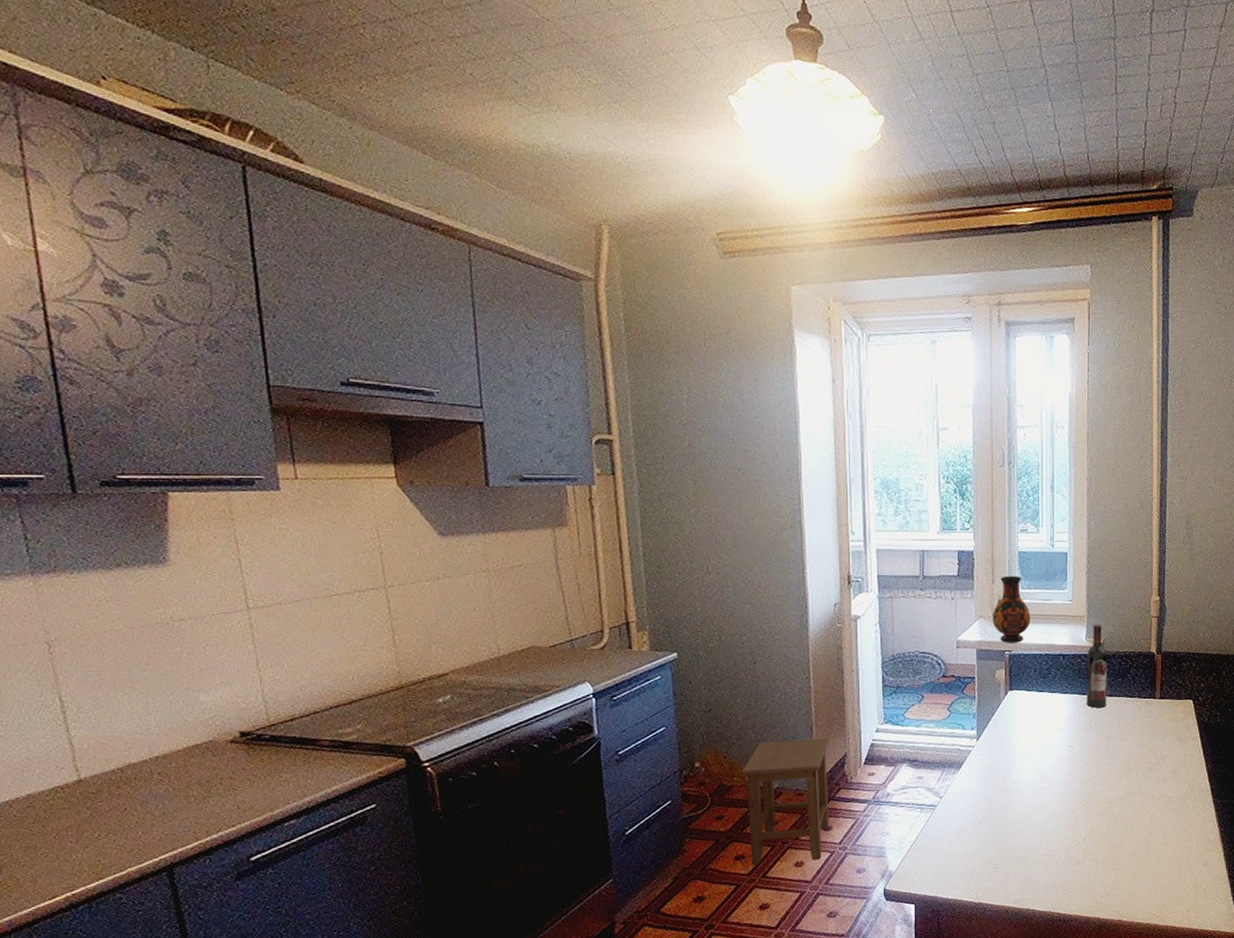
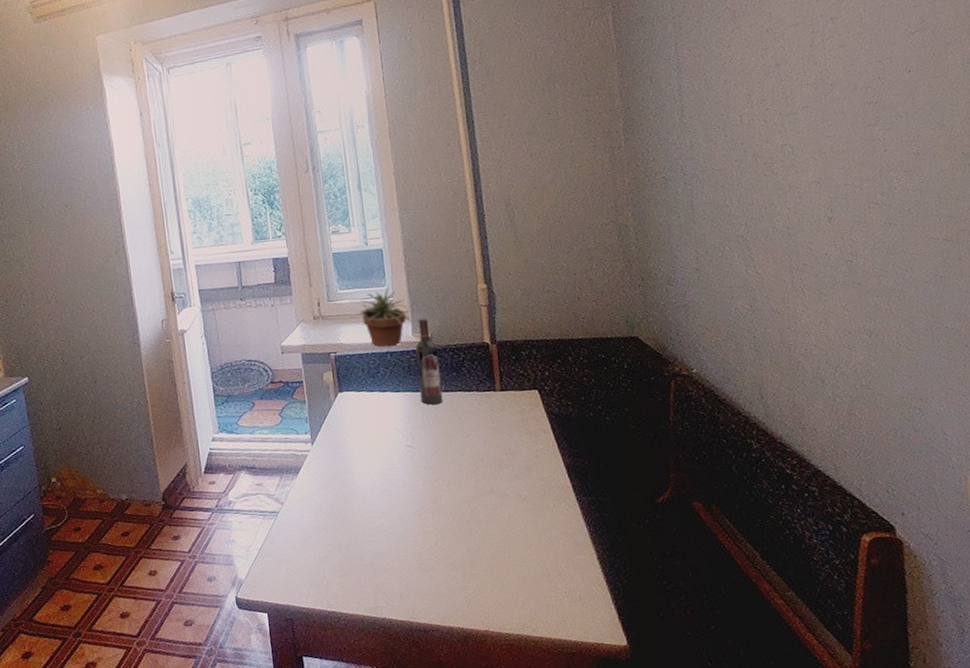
stool: present [741,738,829,864] -> none [93,450,178,574]
vase: present [992,576,1030,643] -> none [313,277,353,345]
potted plant: none [1037,589,1086,648] -> present [358,286,411,347]

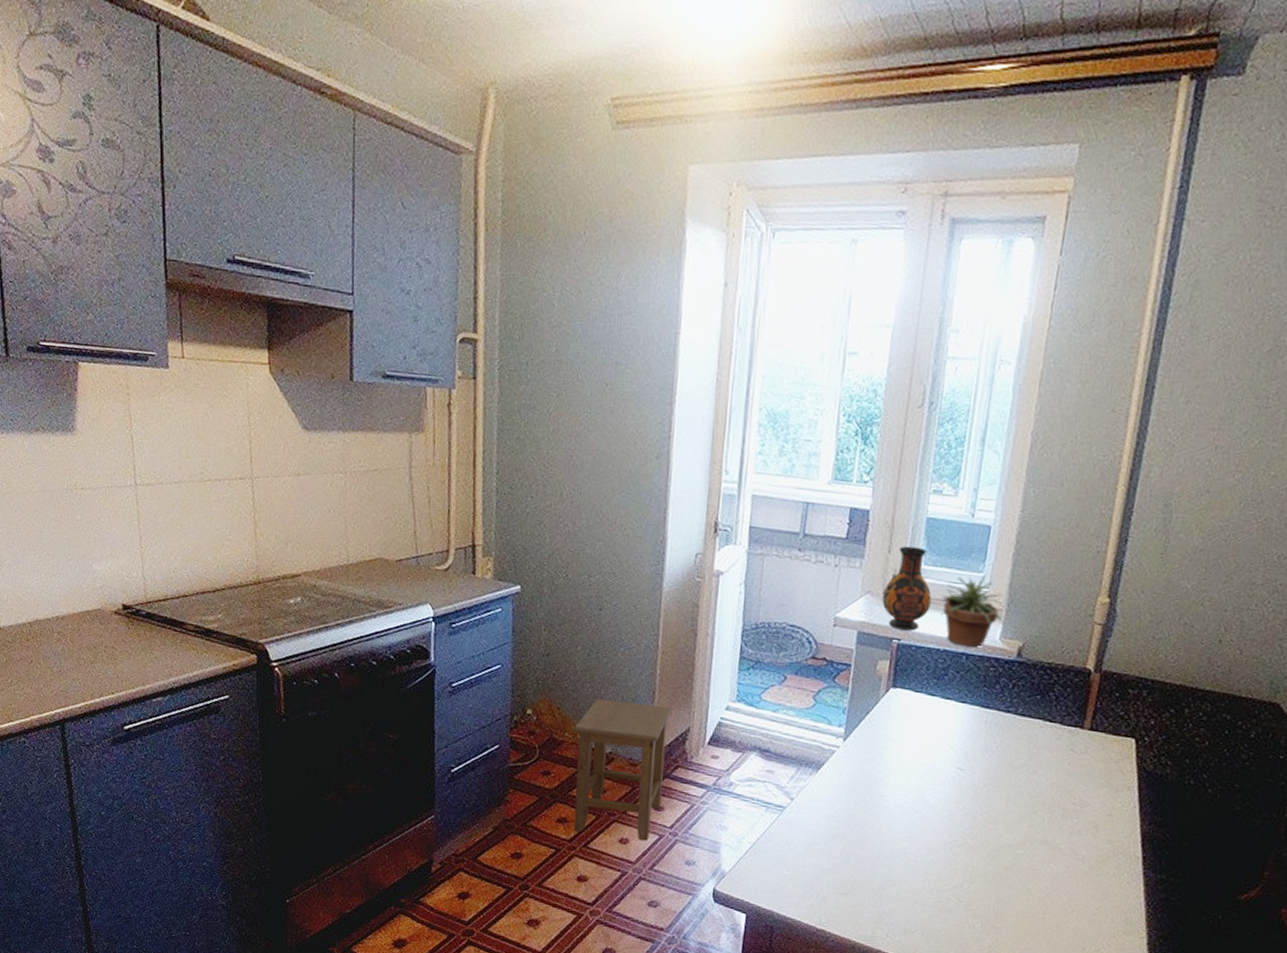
stool: none [93,450,178,574] -> present [574,699,672,840]
vase: none [313,277,353,345] -> present [882,545,932,631]
wine bottle: present [415,318,443,405] -> none [988,621,1027,728]

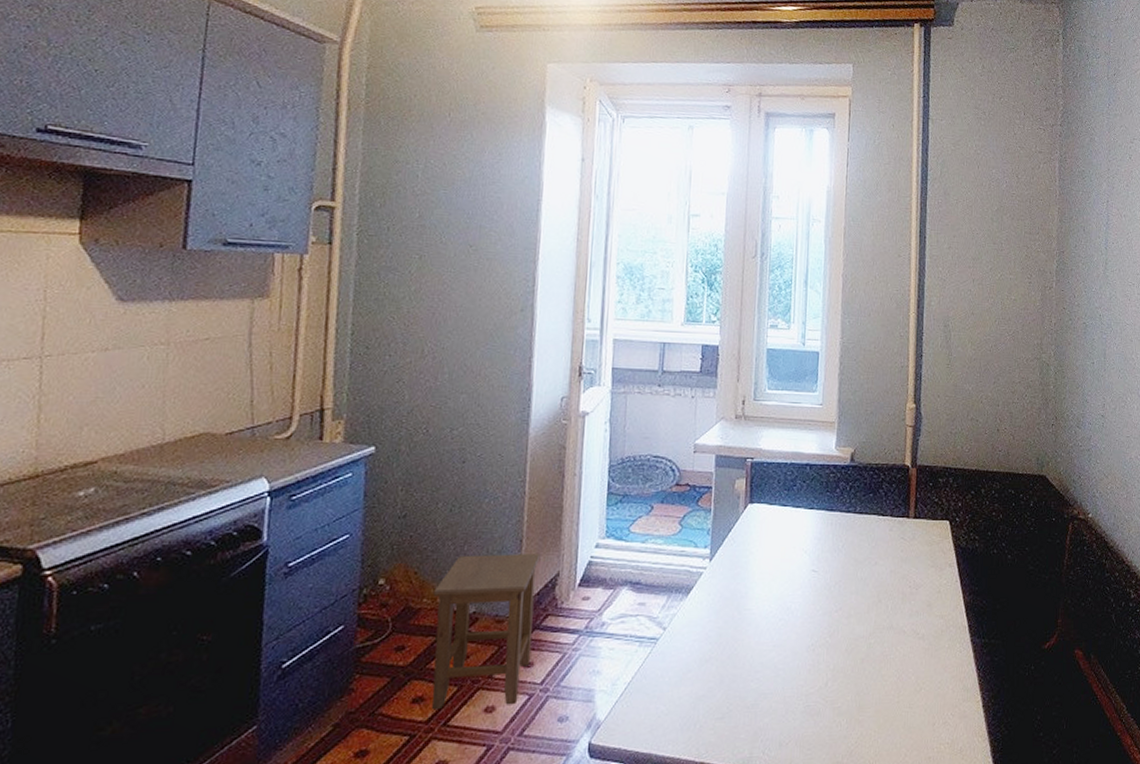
vase: present [882,545,932,631] -> none [735,374,777,449]
potted plant: present [940,573,1003,647] -> none [784,392,837,457]

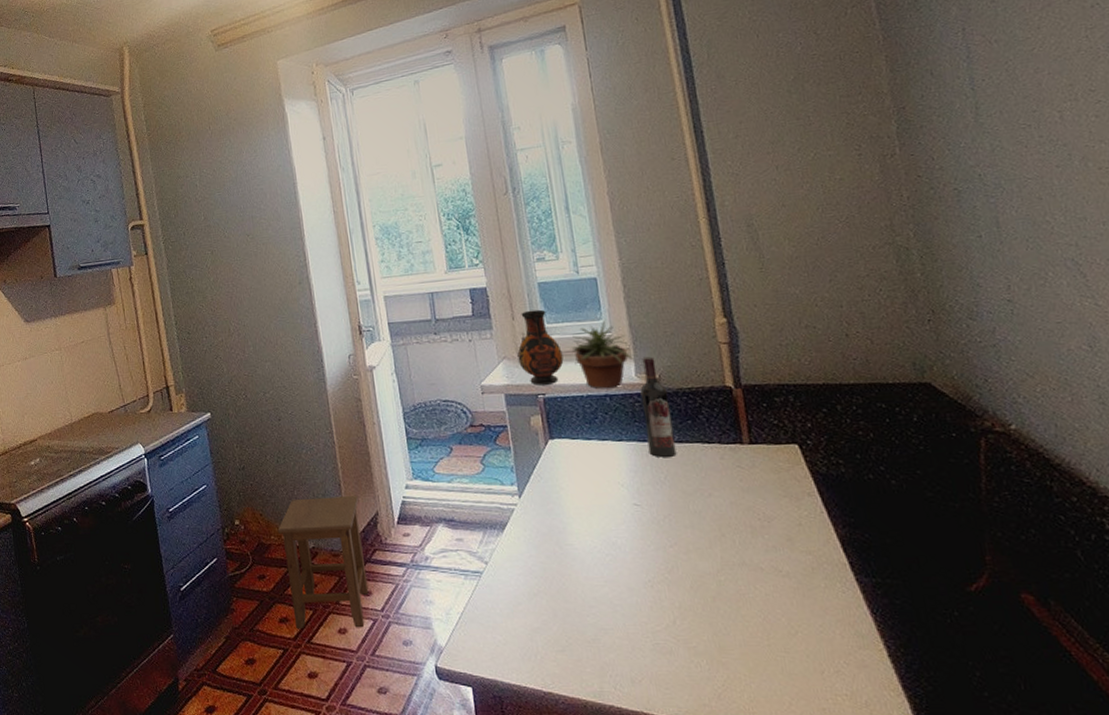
vase: none [735,374,777,449] -> present [517,309,564,386]
potted plant: none [784,392,837,457] -> present [570,319,634,388]
wine bottle: none [833,431,859,526] -> present [640,356,677,457]

